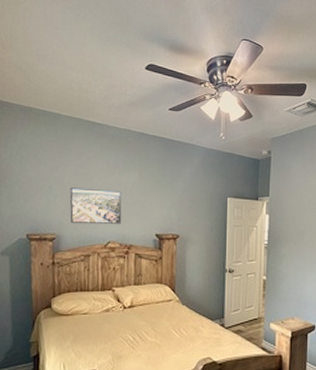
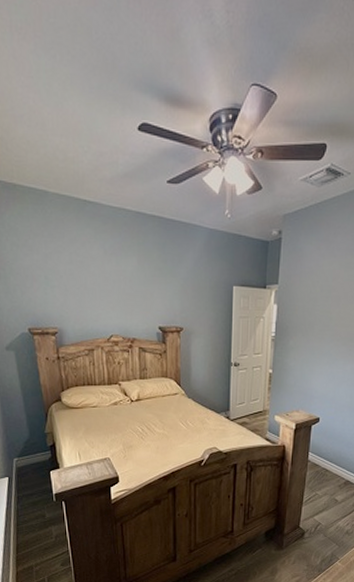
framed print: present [69,187,122,225] -> none [67,277,123,318]

